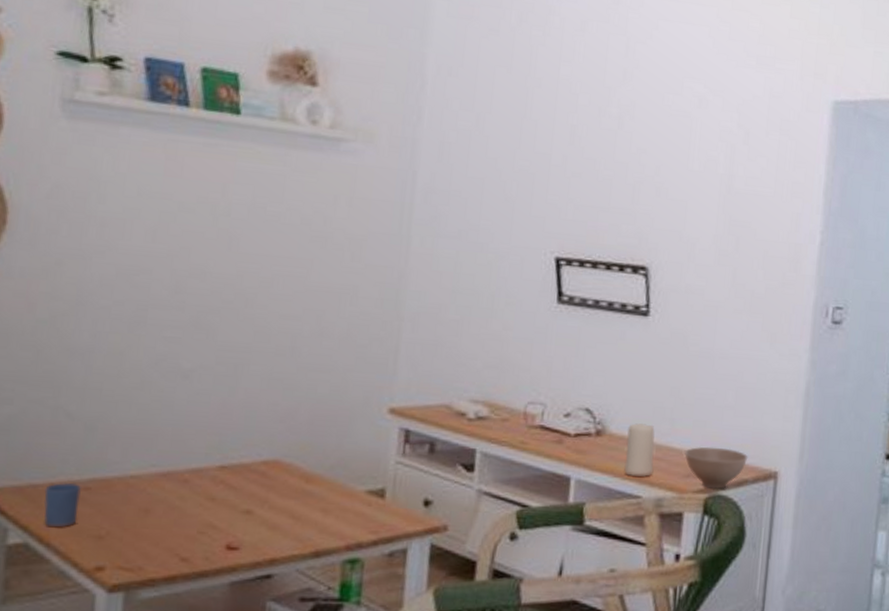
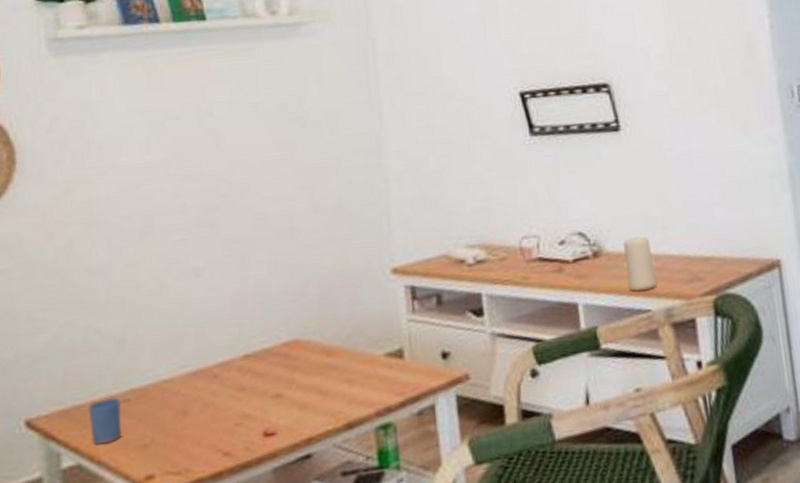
bowl: present [684,446,748,489] -> none [683,245,748,289]

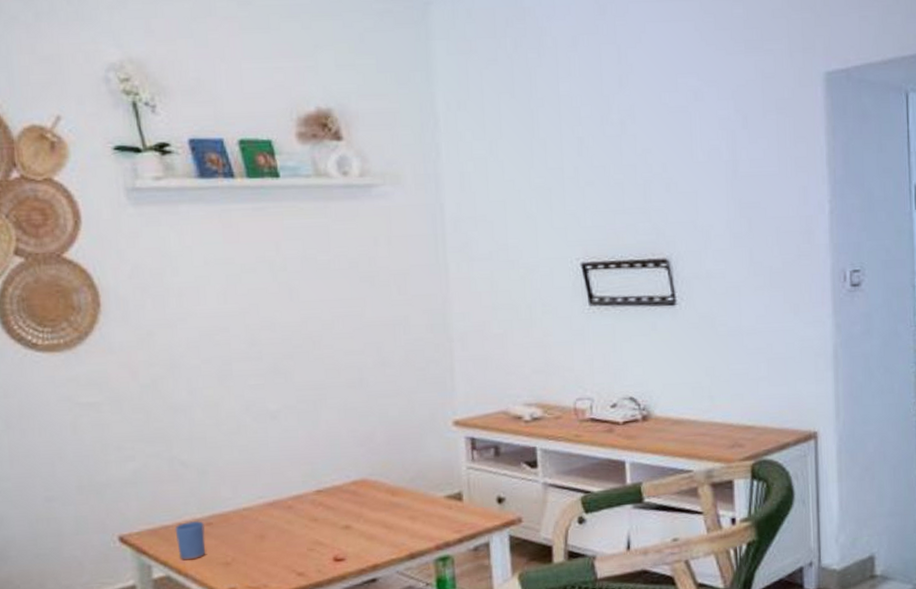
candle: present [623,236,657,292] -> none [671,404,700,454]

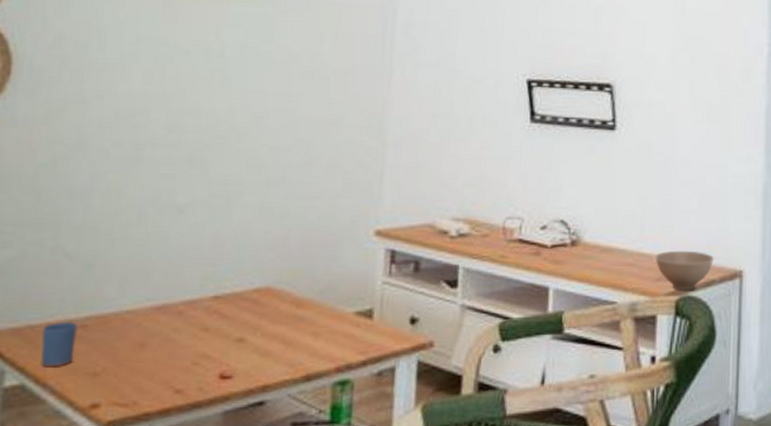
bowl: none [727,416,787,455] -> present [655,250,714,290]

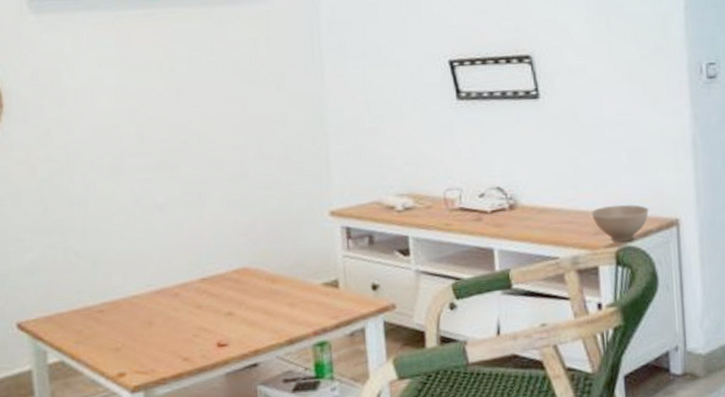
mug: present [40,322,78,367] -> none [69,308,98,346]

